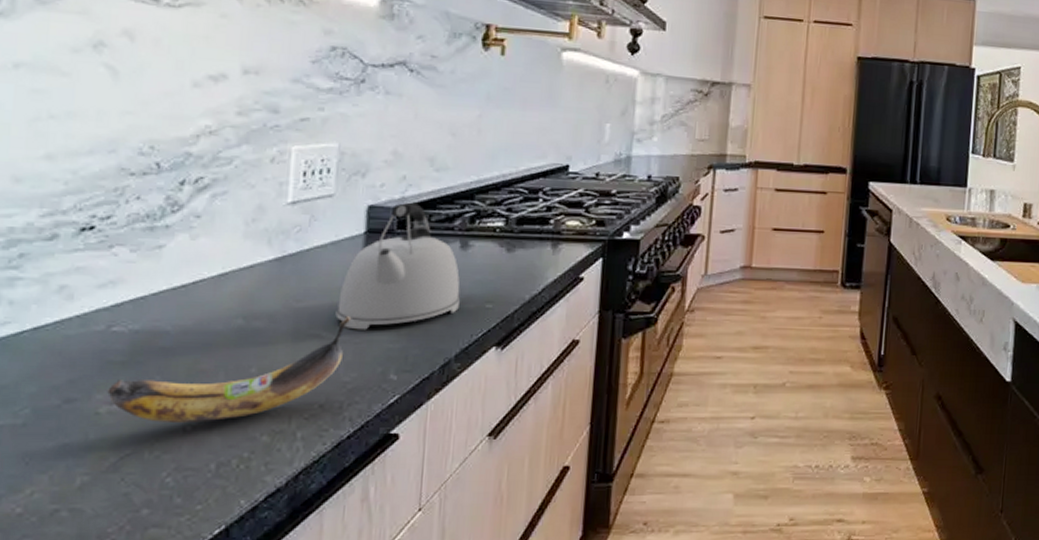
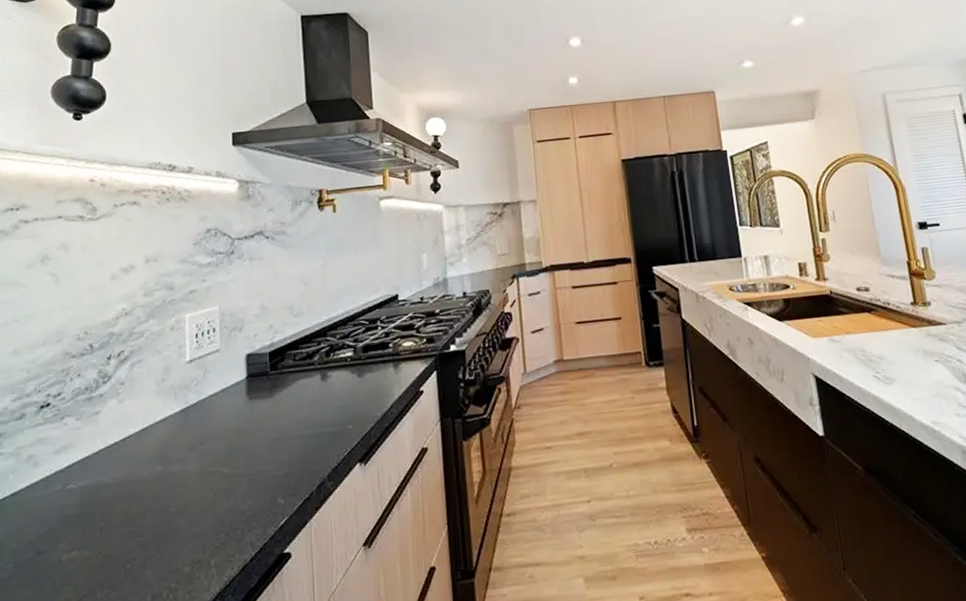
banana: present [107,316,352,424] -> none [67,452,244,564]
kettle: present [335,203,460,330] -> none [231,347,326,463]

